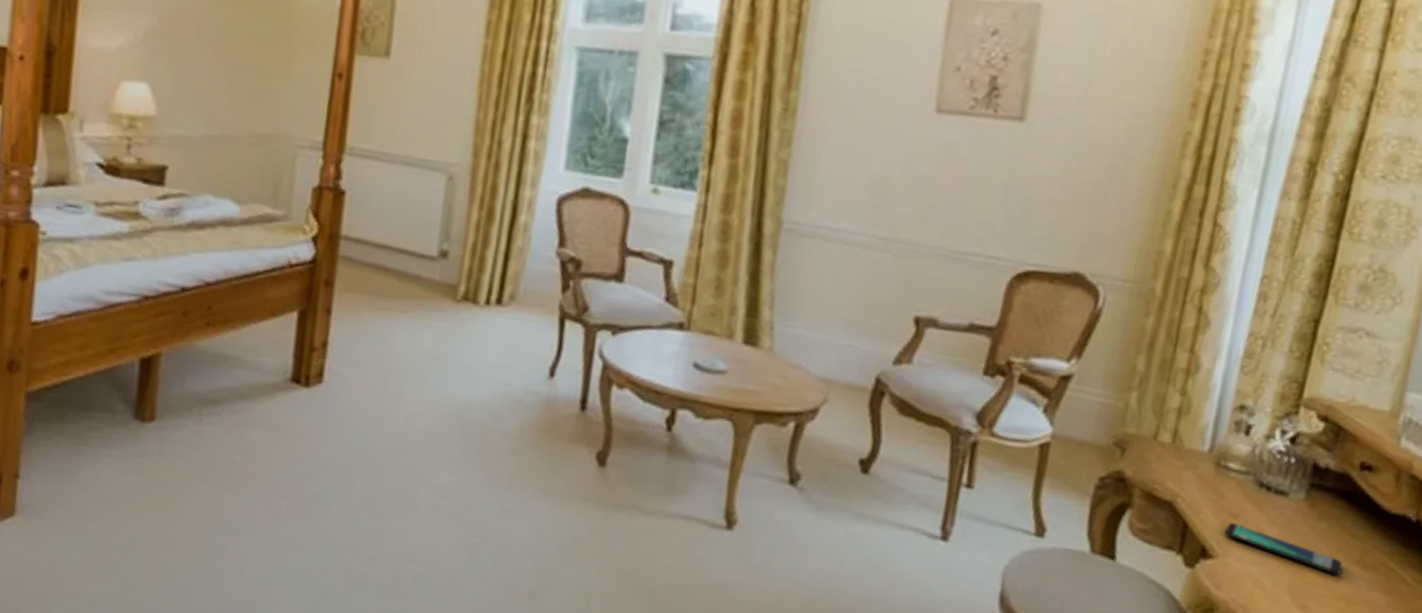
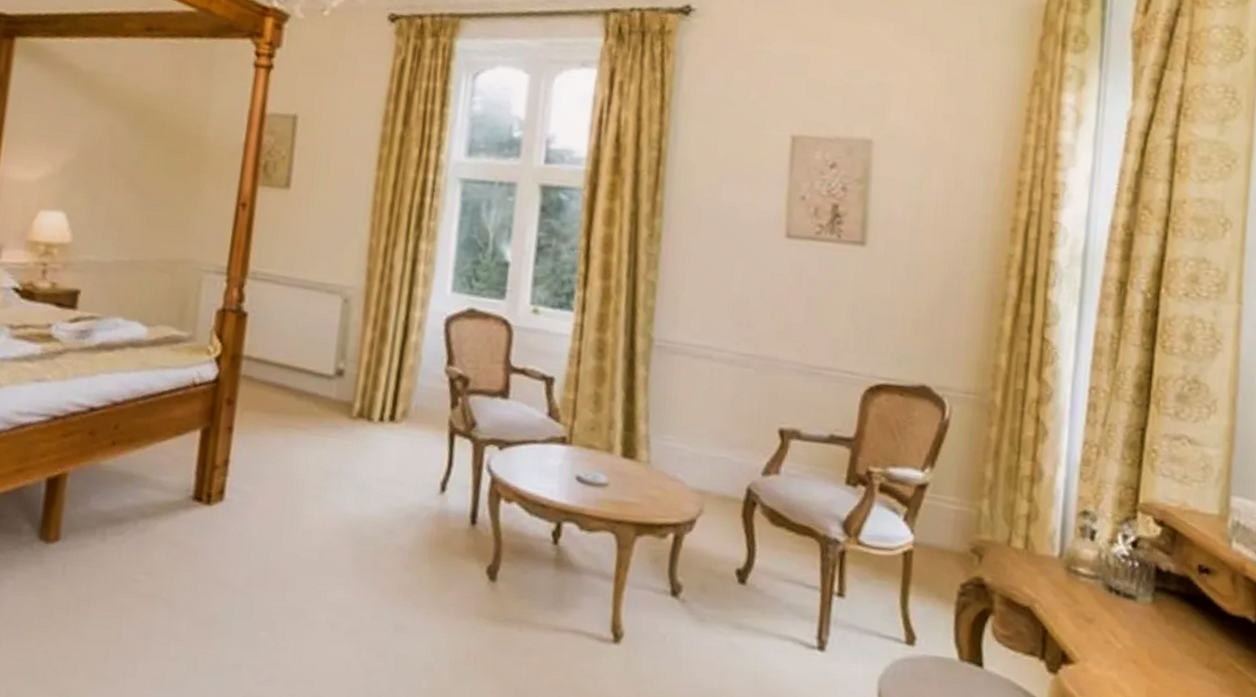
smartphone: present [1225,523,1342,576] -> none [1082,627,1194,679]

